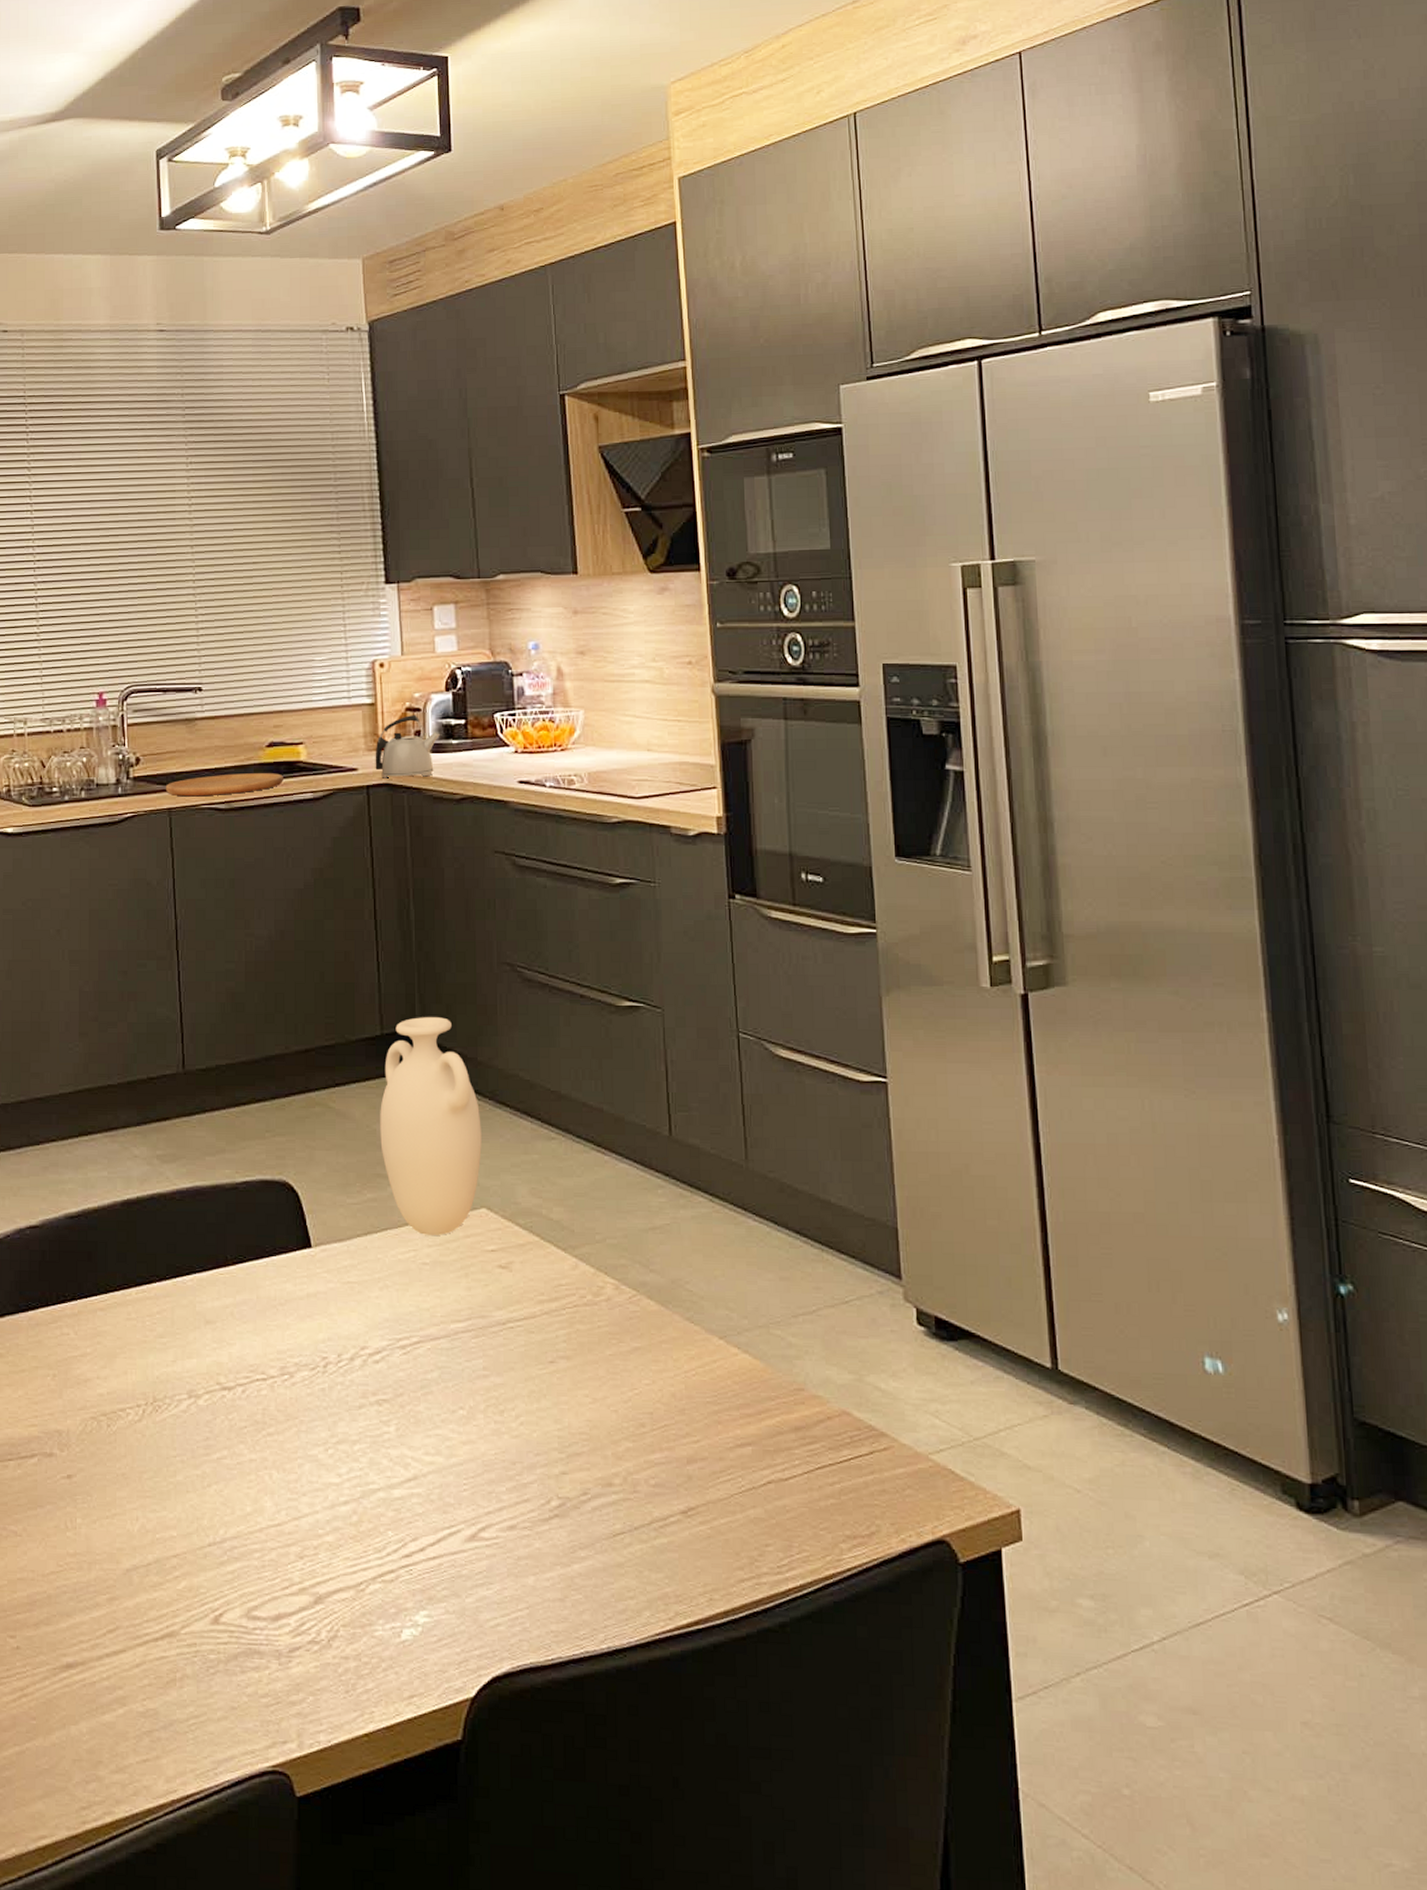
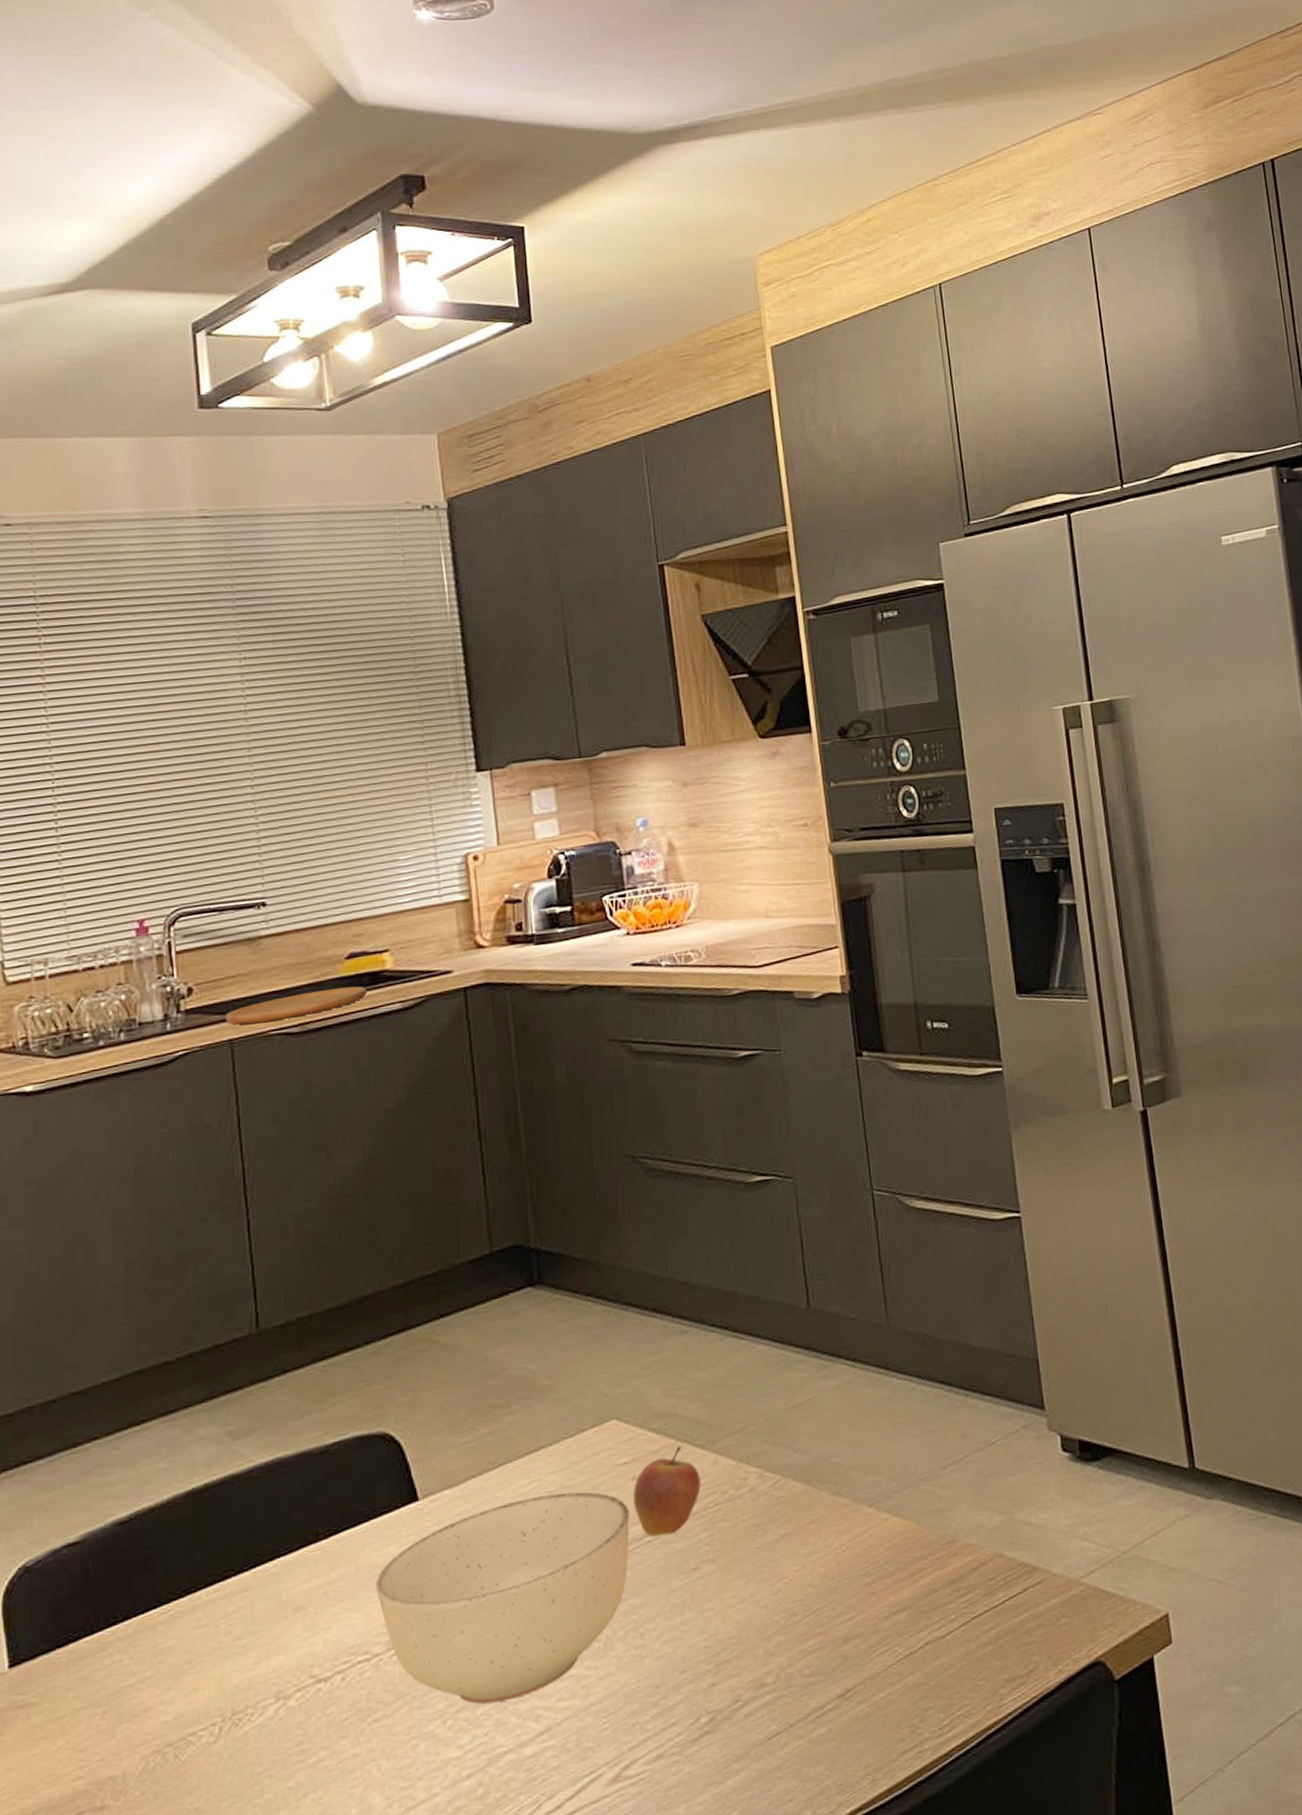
bowl: none [273,1265,495,1444] -> present [375,1492,630,1704]
kettle: present [375,715,440,778] -> none [471,907,544,978]
vase: present [380,1017,482,1235] -> none [492,1223,609,1462]
fruit: none [498,1245,561,1325] -> present [632,1446,701,1537]

